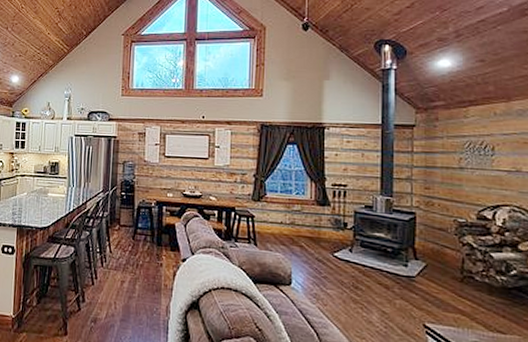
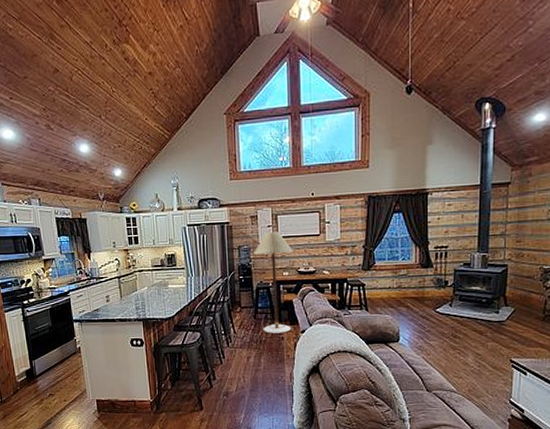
floor lamp: none [137,150,179,259] -> present [253,231,293,333]

